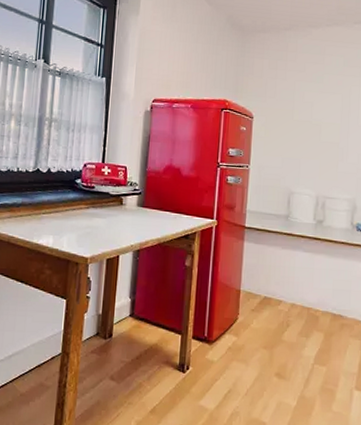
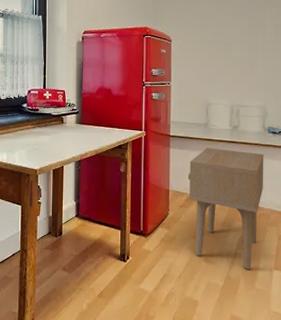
side table: none [263,243,350,388] -> present [188,148,264,269]

